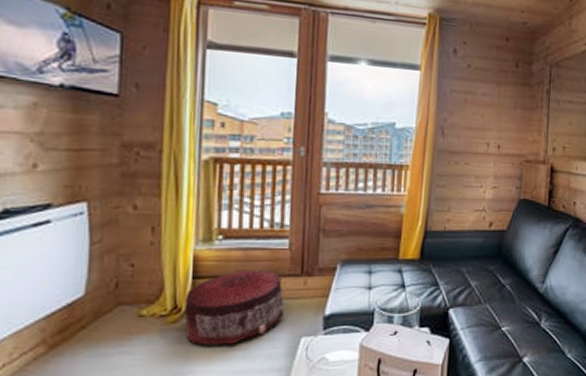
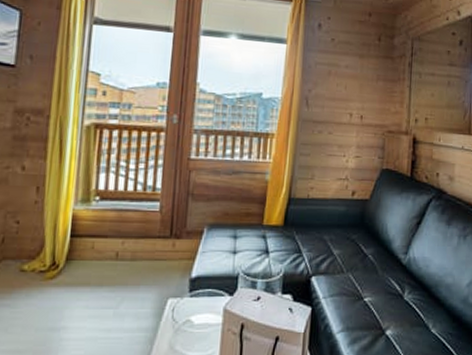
pouf: present [184,270,285,346] -> none [61,230,154,303]

